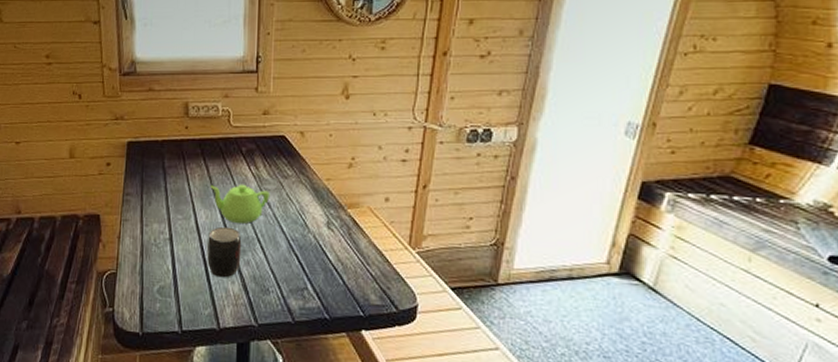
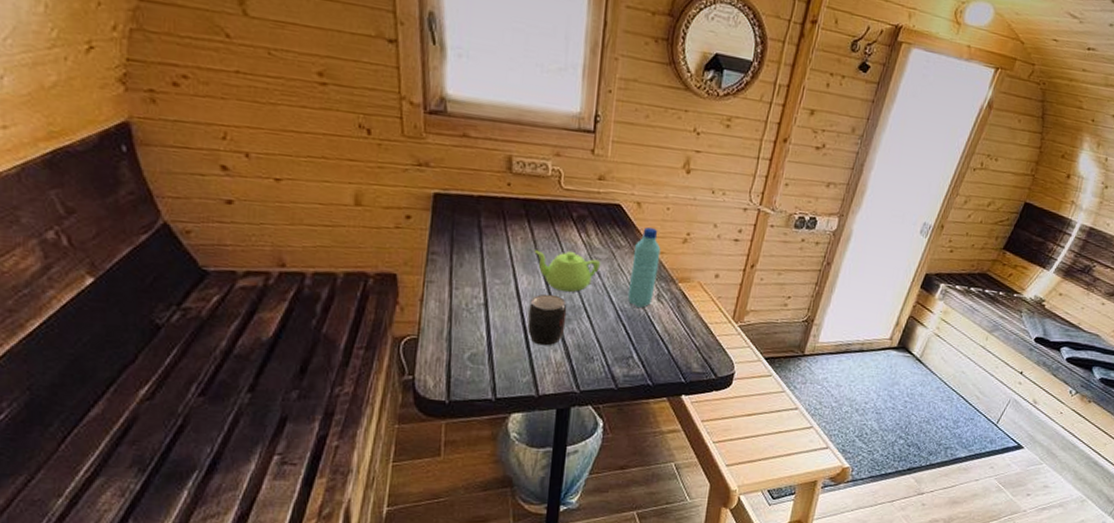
water bottle: none [297,156,327,236] -> present [627,227,661,308]

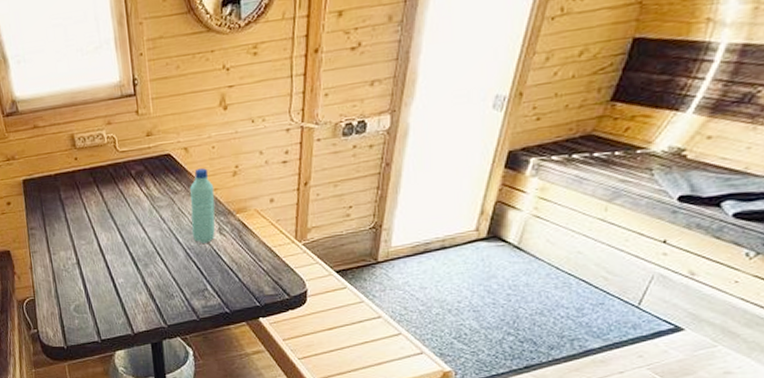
mug: present [527,294,567,346] -> none [111,245,145,291]
teapot: present [534,250,601,293] -> none [107,204,164,242]

